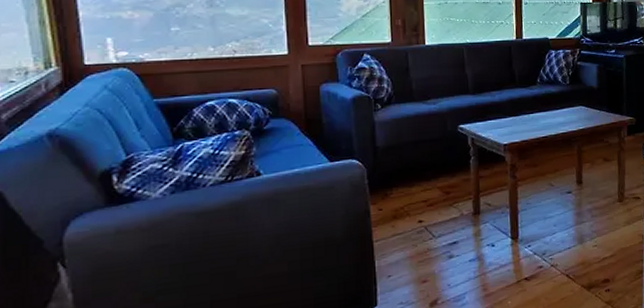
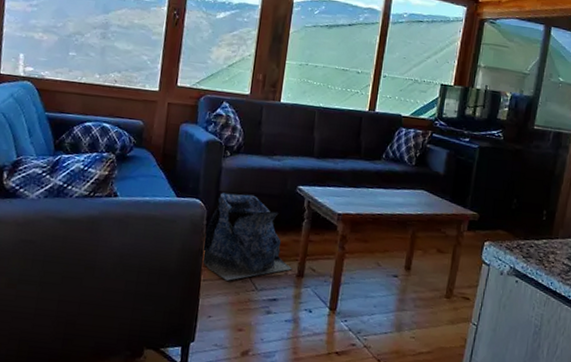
backpack: none [367,143,468,236] -> present [201,192,292,281]

